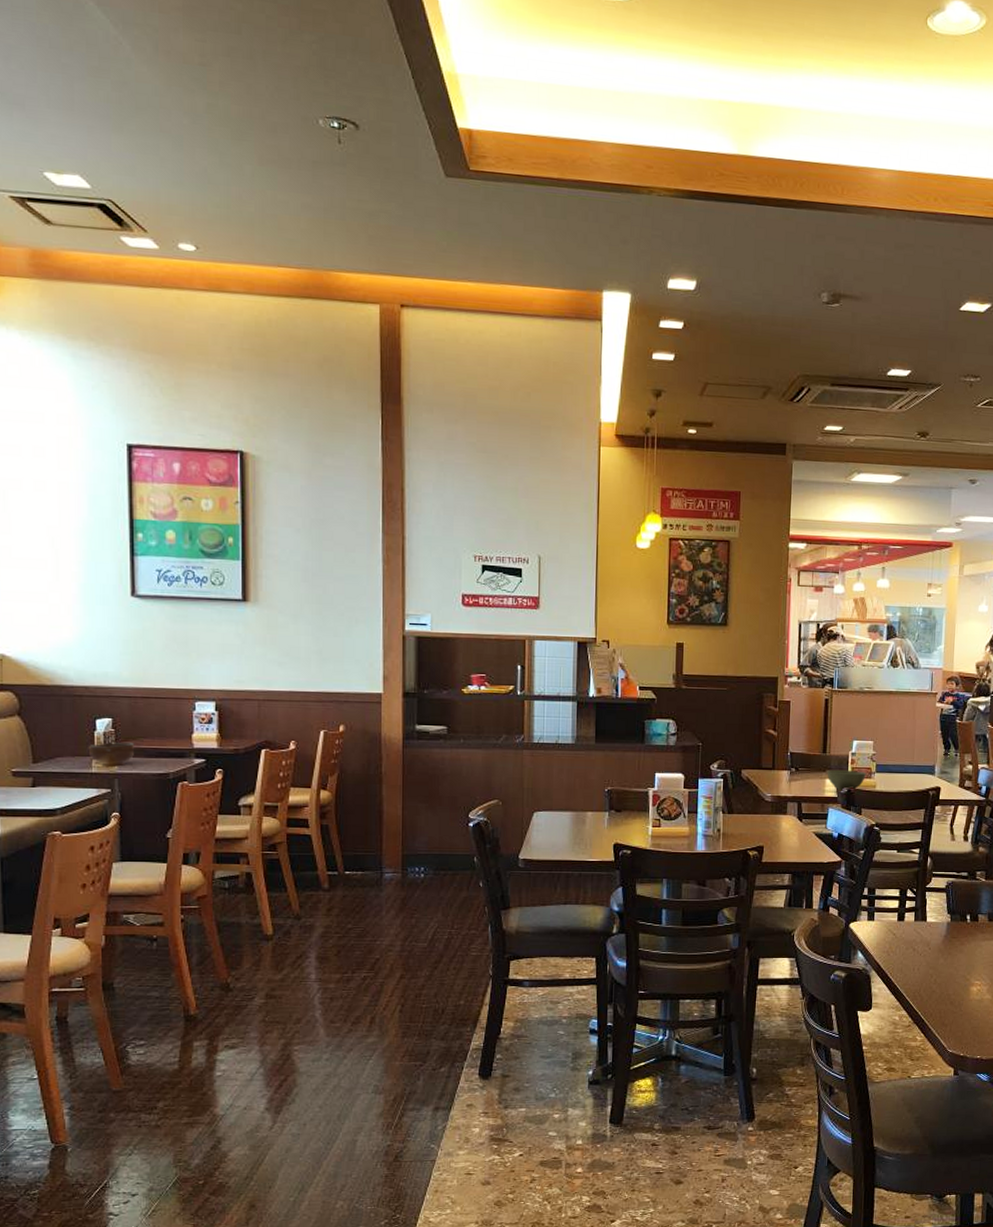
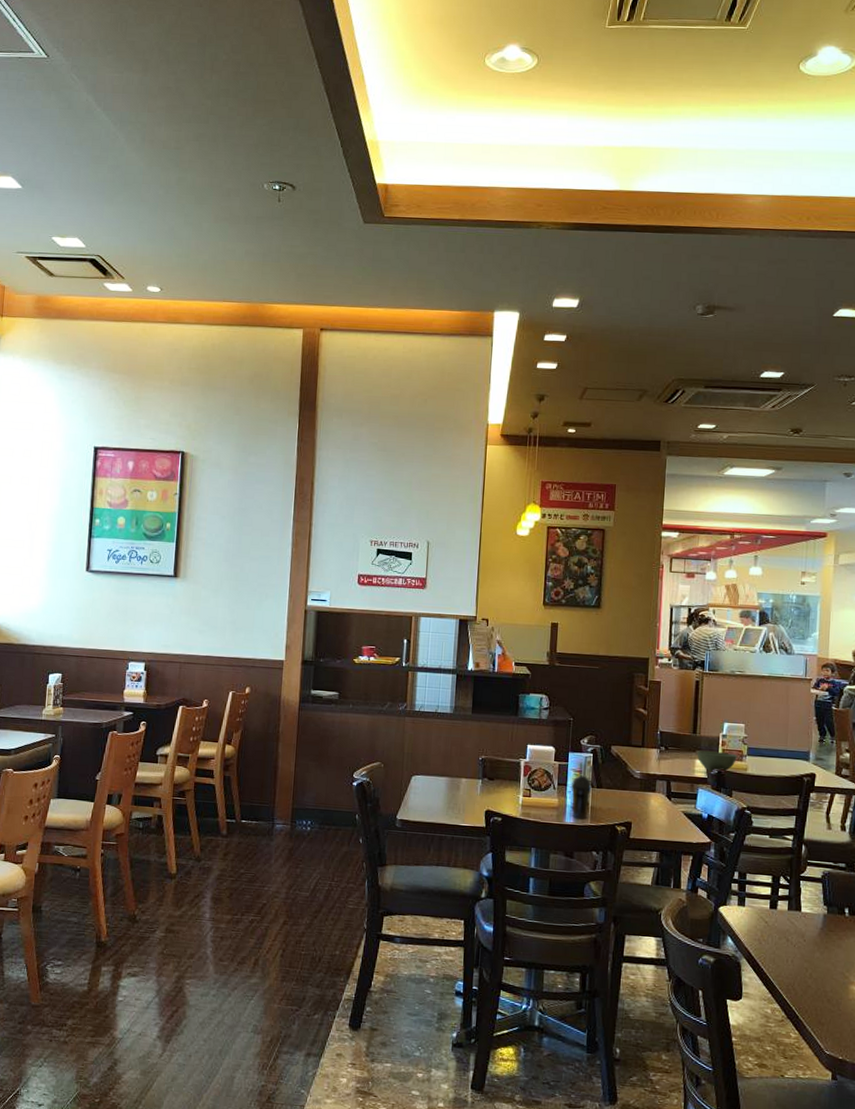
soup bowl: present [88,742,135,768] -> none [41,694,78,716]
beverage cup: none [702,789,723,848] -> present [571,763,592,821]

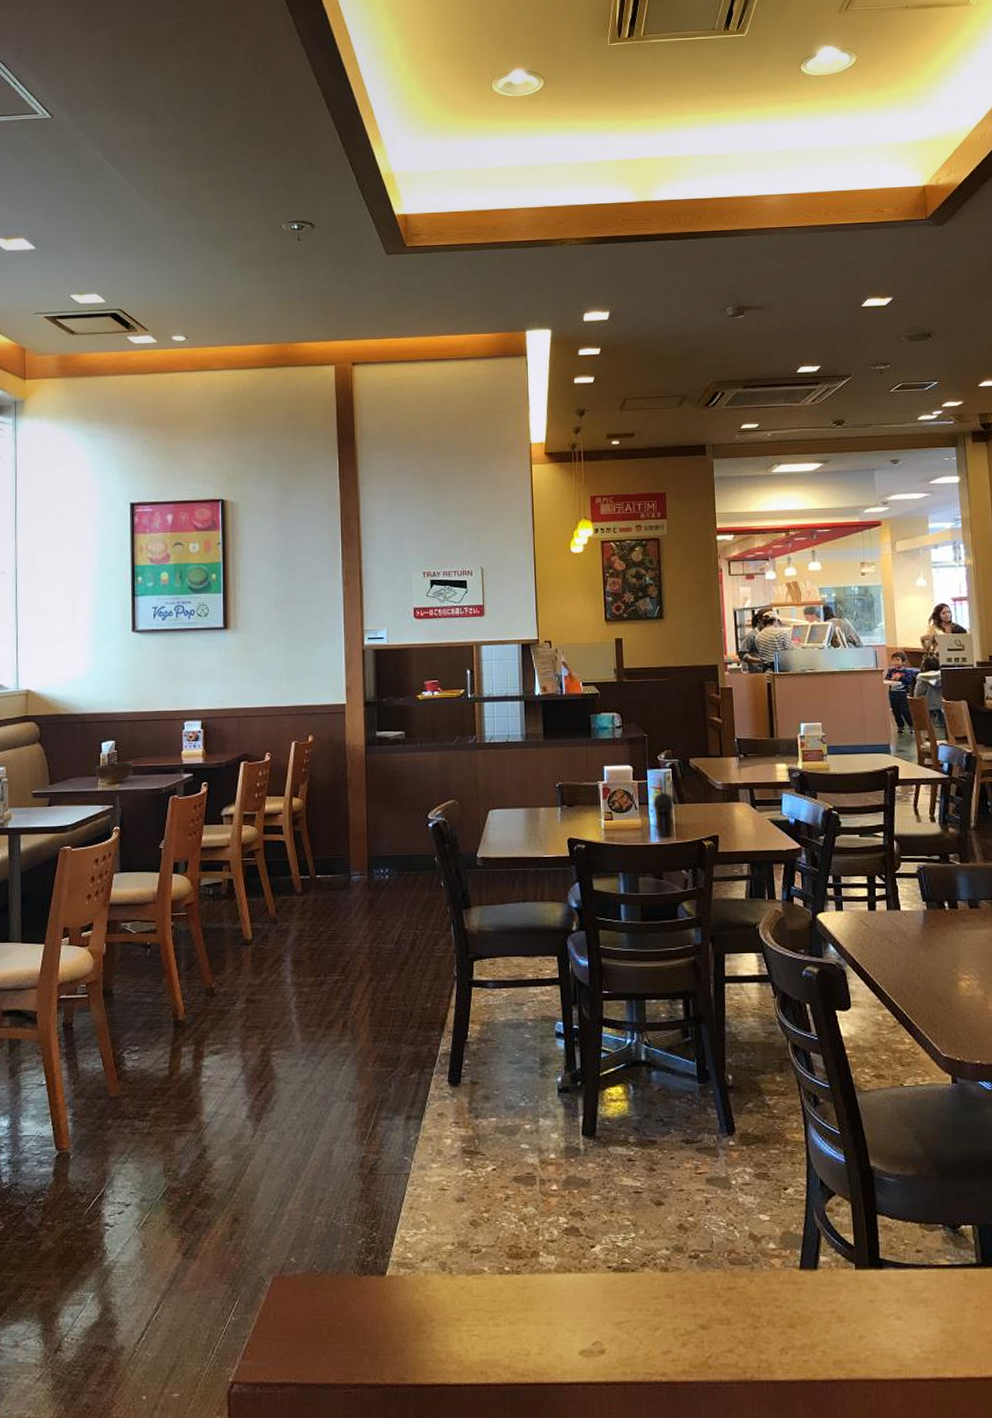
soup bowl: none [41,694,78,716] -> present [95,761,134,786]
bowl: present [697,751,738,775] -> none [776,754,818,778]

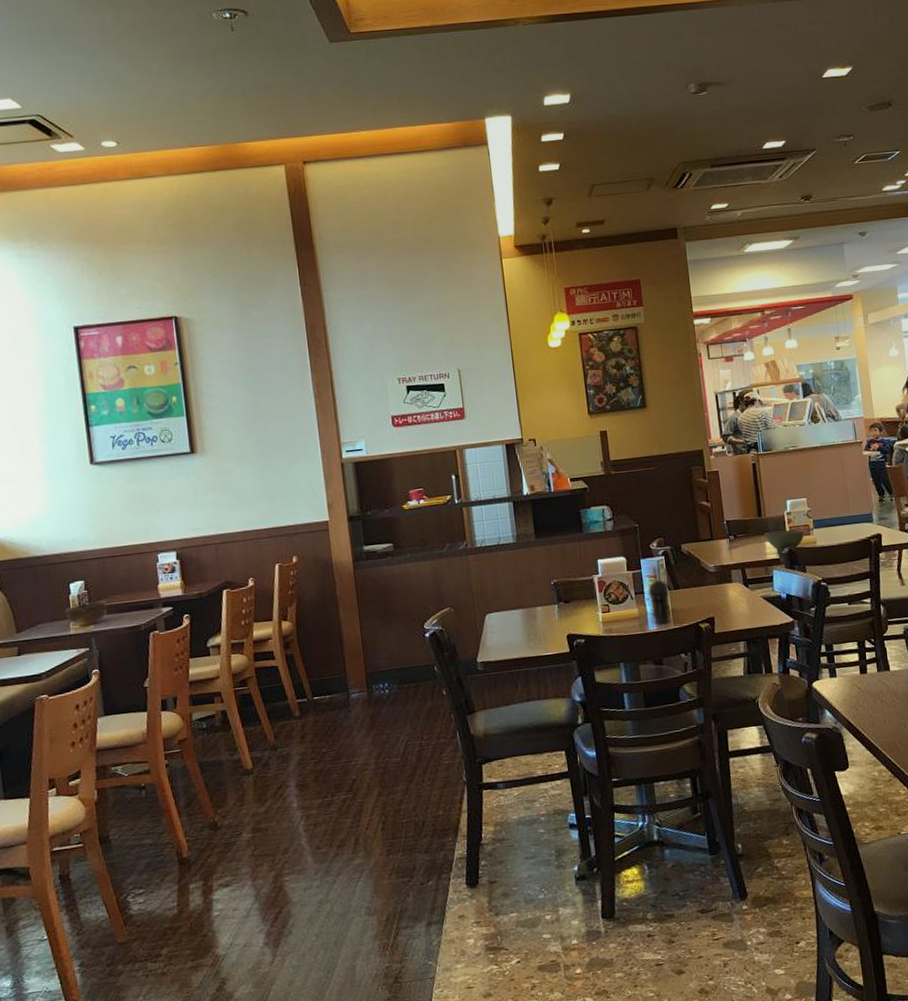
bowl: none [776,754,818,778] -> present [765,529,805,554]

